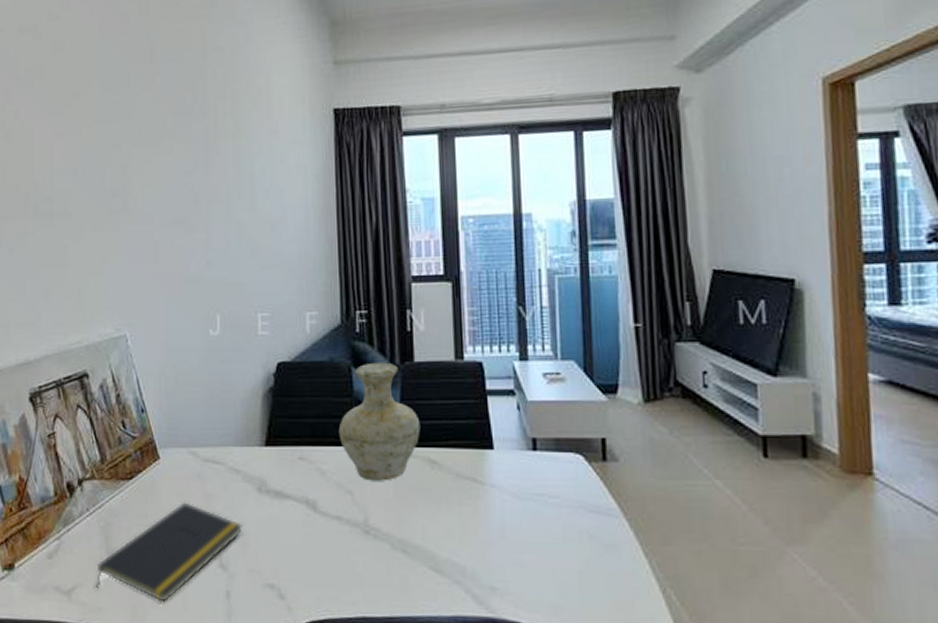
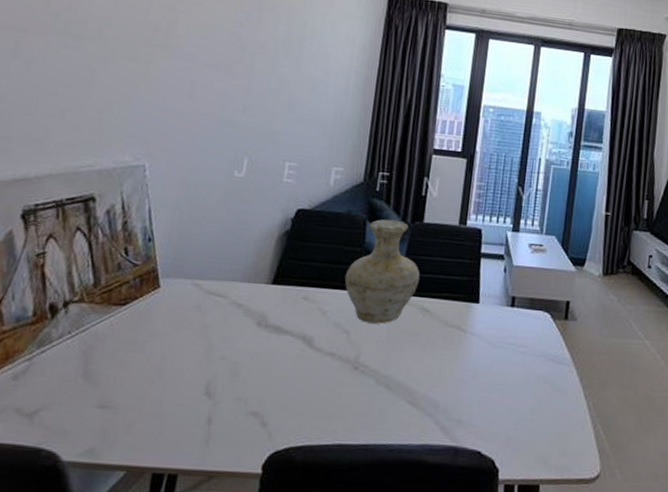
notepad: present [96,502,243,602] -> none [65,330,237,427]

